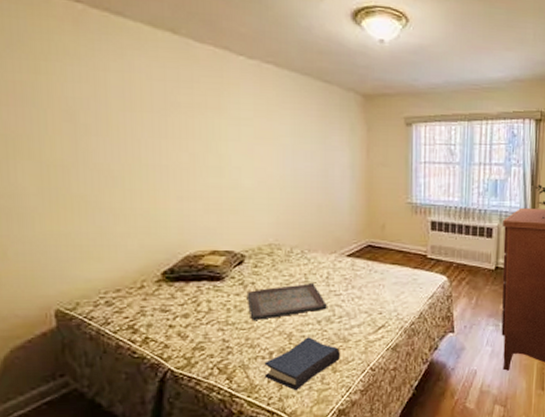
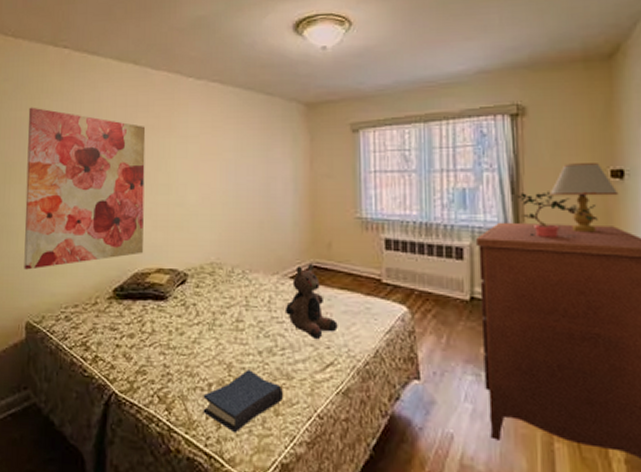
wall art: none [32,69,196,255] -> present [24,107,146,270]
serving tray: present [248,282,327,320] -> none [189,306,269,346]
teddy bear: none [342,243,389,308] -> present [284,264,338,340]

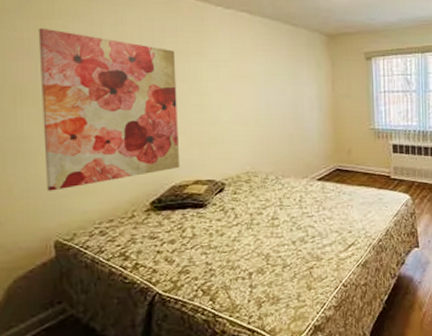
hardback book: present [203,369,283,434] -> none [244,257,314,309]
teddy bear: present [284,264,338,340] -> none [313,168,357,227]

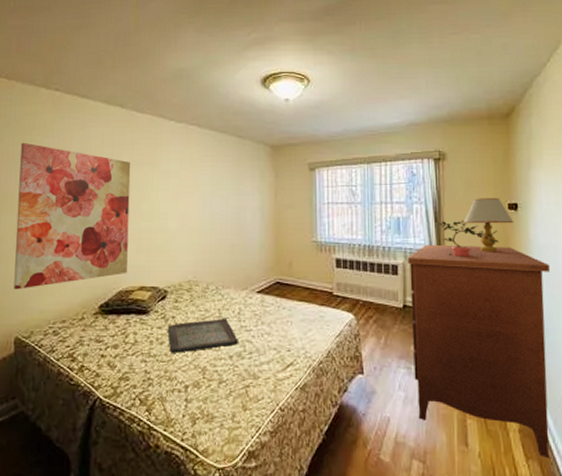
serving tray: none [228,205,301,243] -> present [168,317,238,353]

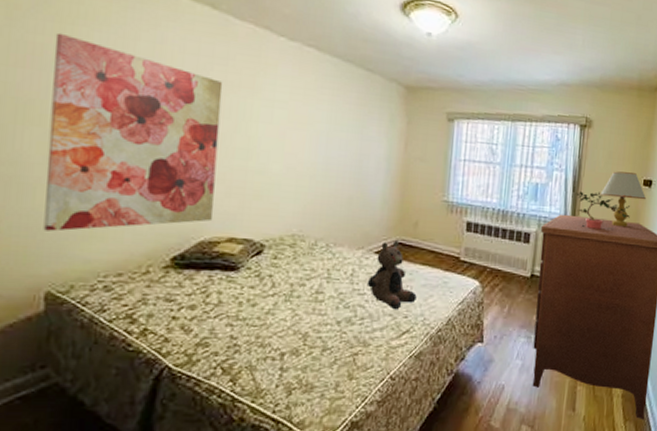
serving tray: present [168,317,238,353] -> none [263,279,349,317]
teddy bear: none [252,280,297,344] -> present [366,241,417,310]

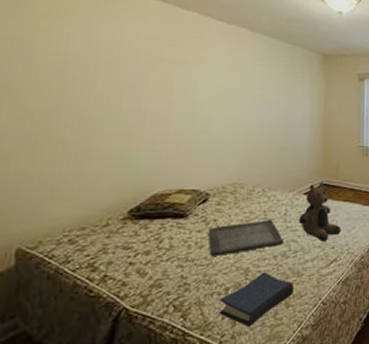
wall art: present [43,32,223,232] -> none [16,28,172,195]
serving tray: none [263,279,349,317] -> present [209,219,283,256]
hardback book: none [273,338,359,398] -> present [219,272,294,328]

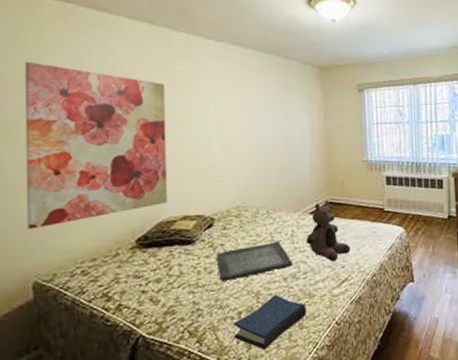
wall art: none [16,28,172,195] -> present [24,61,168,230]

